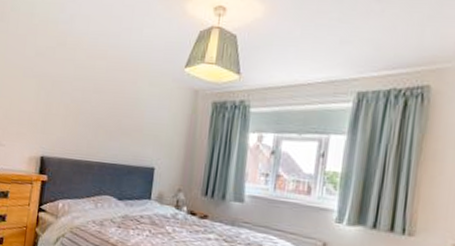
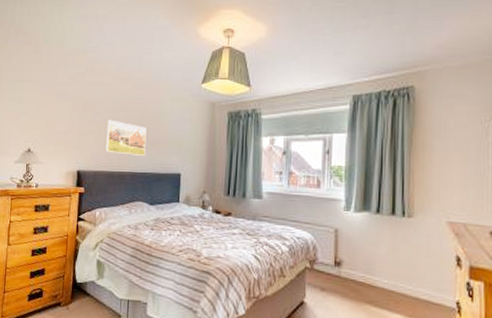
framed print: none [73,101,120,145] -> present [106,119,147,156]

